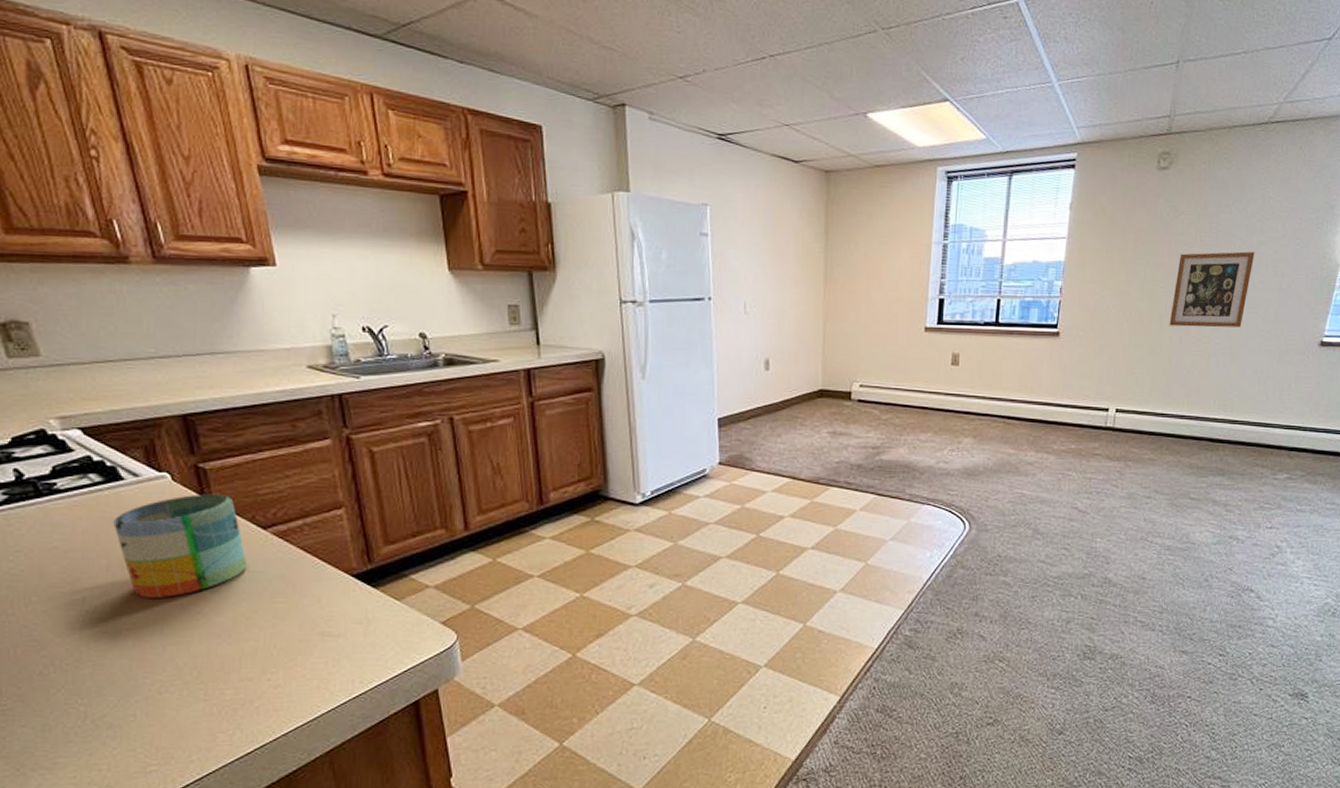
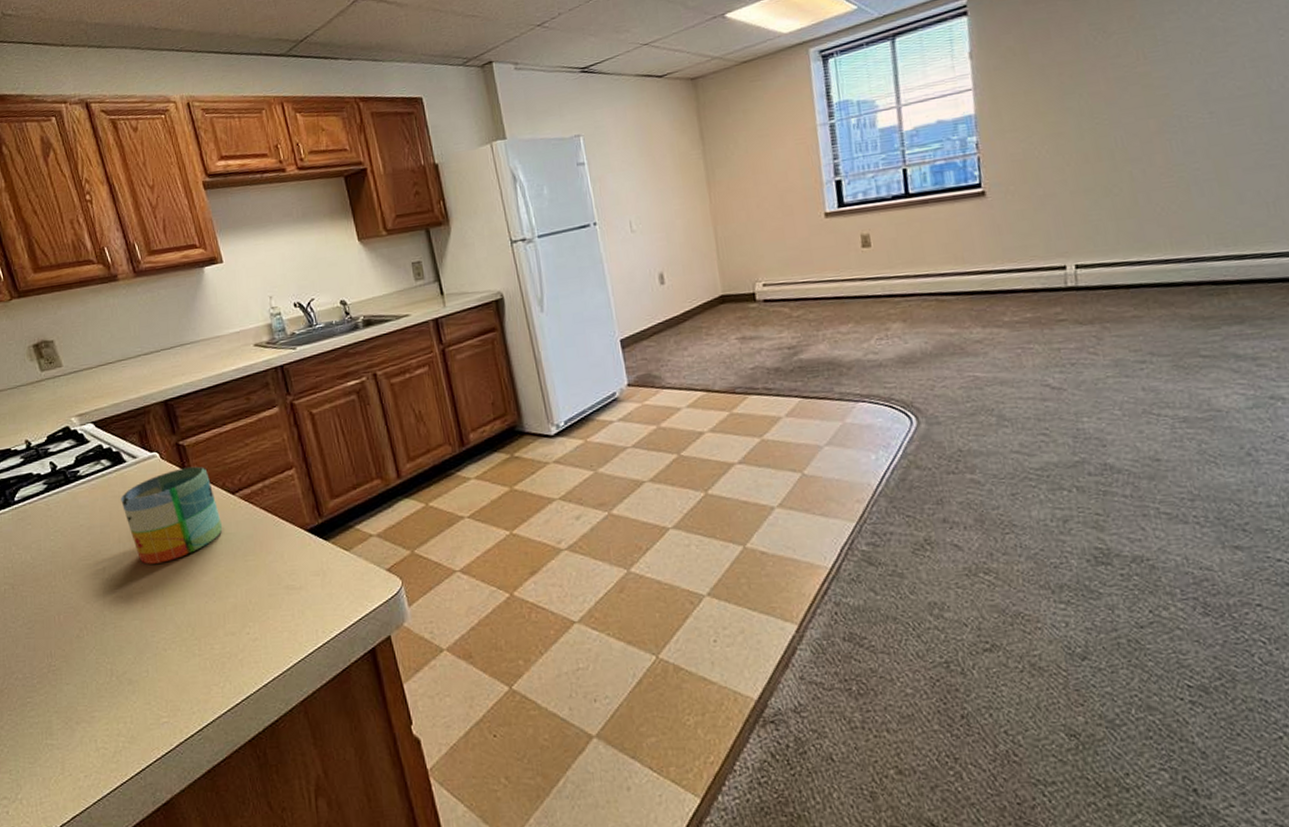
wall art: present [1169,251,1255,328] -> none [1121,56,1225,160]

